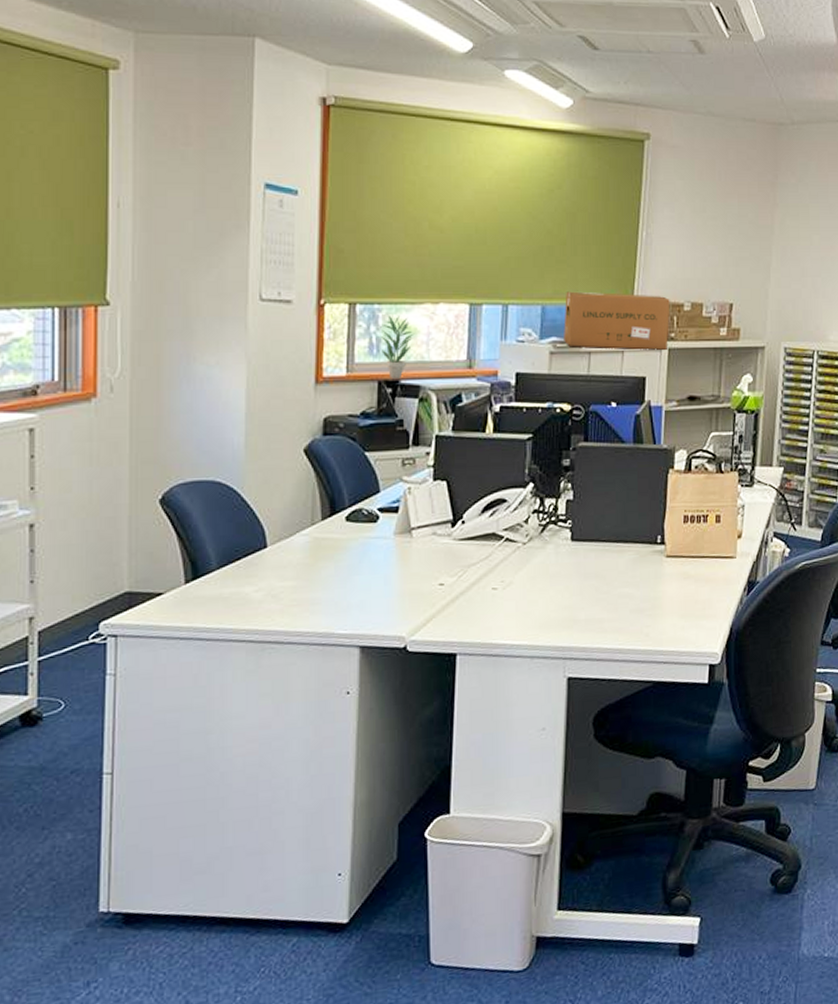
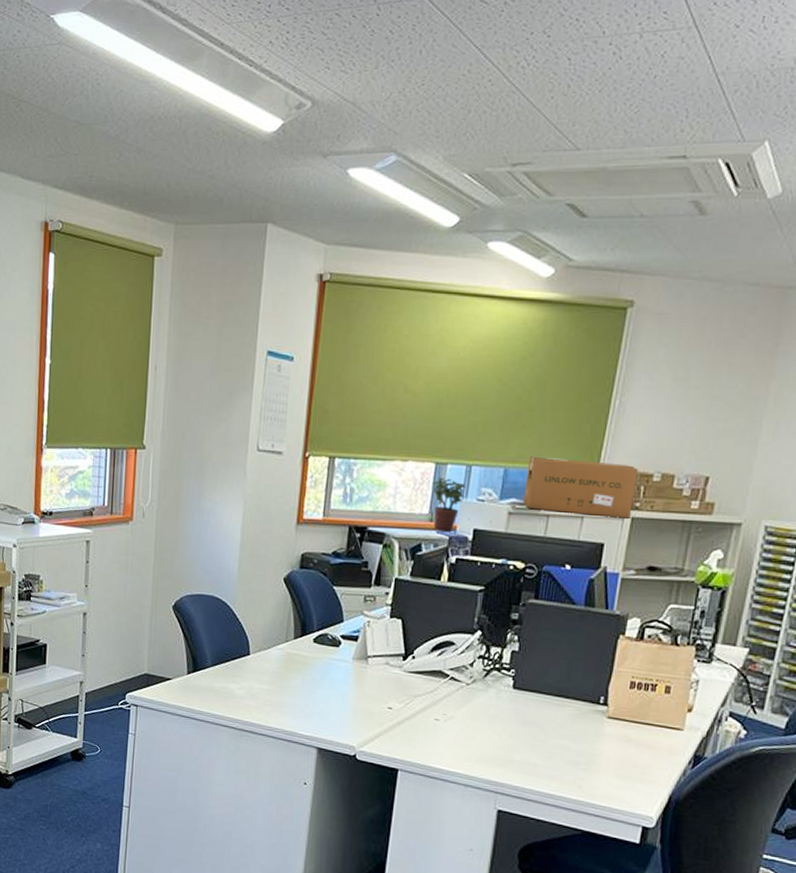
potted plant: present [380,316,415,379] -> none [353,470,384,526]
potted plant: none [468,319,504,379] -> present [432,477,466,533]

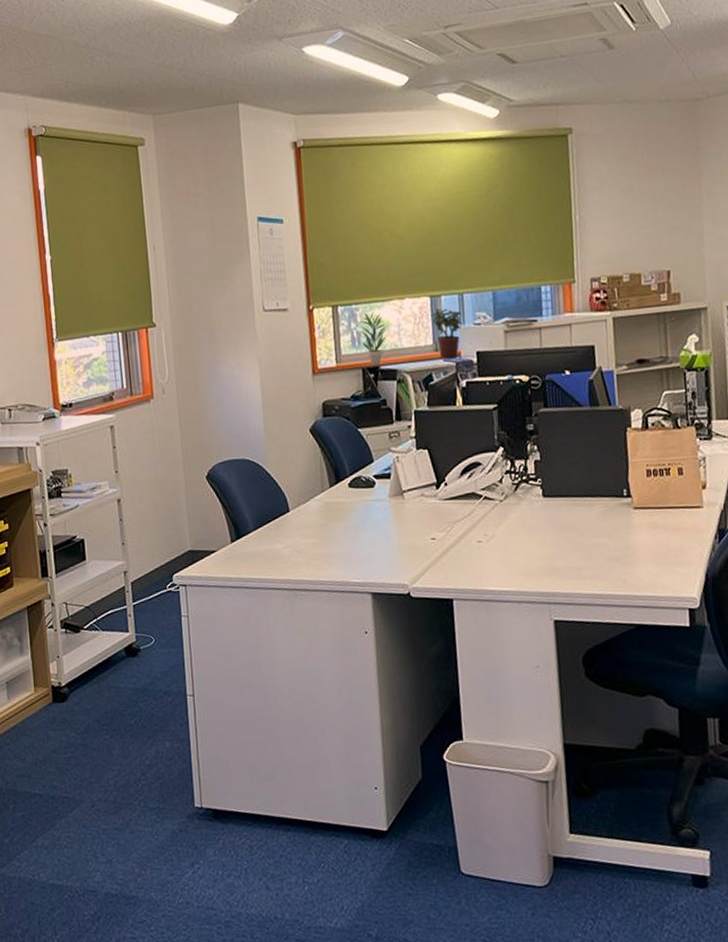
potted plant: none [353,470,384,526] -> present [360,312,387,366]
box: present [523,456,639,519] -> none [512,271,612,325]

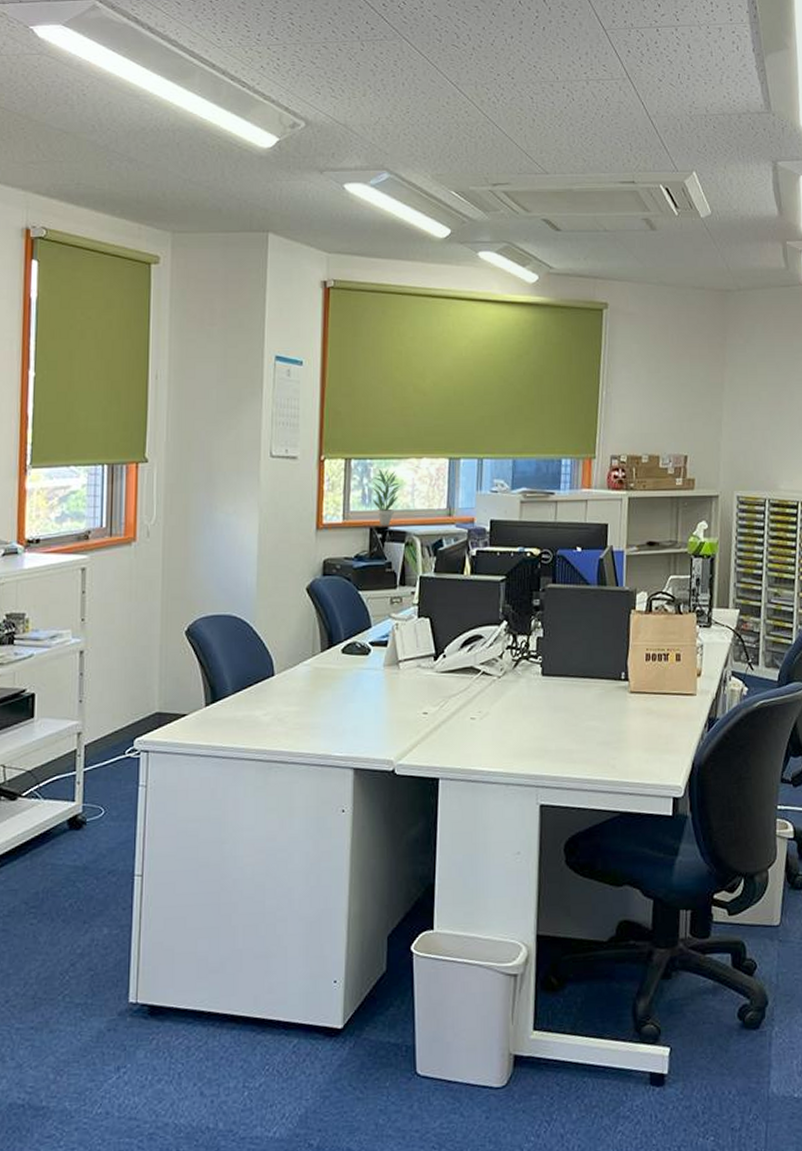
potted plant: present [431,308,463,360] -> none [447,472,480,526]

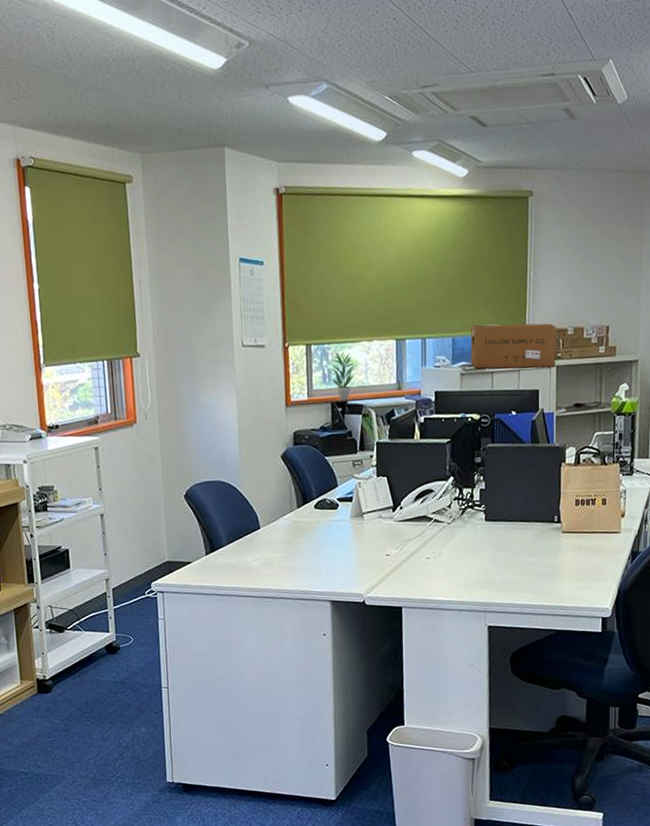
box: none [532,446,629,499] -> present [470,323,557,369]

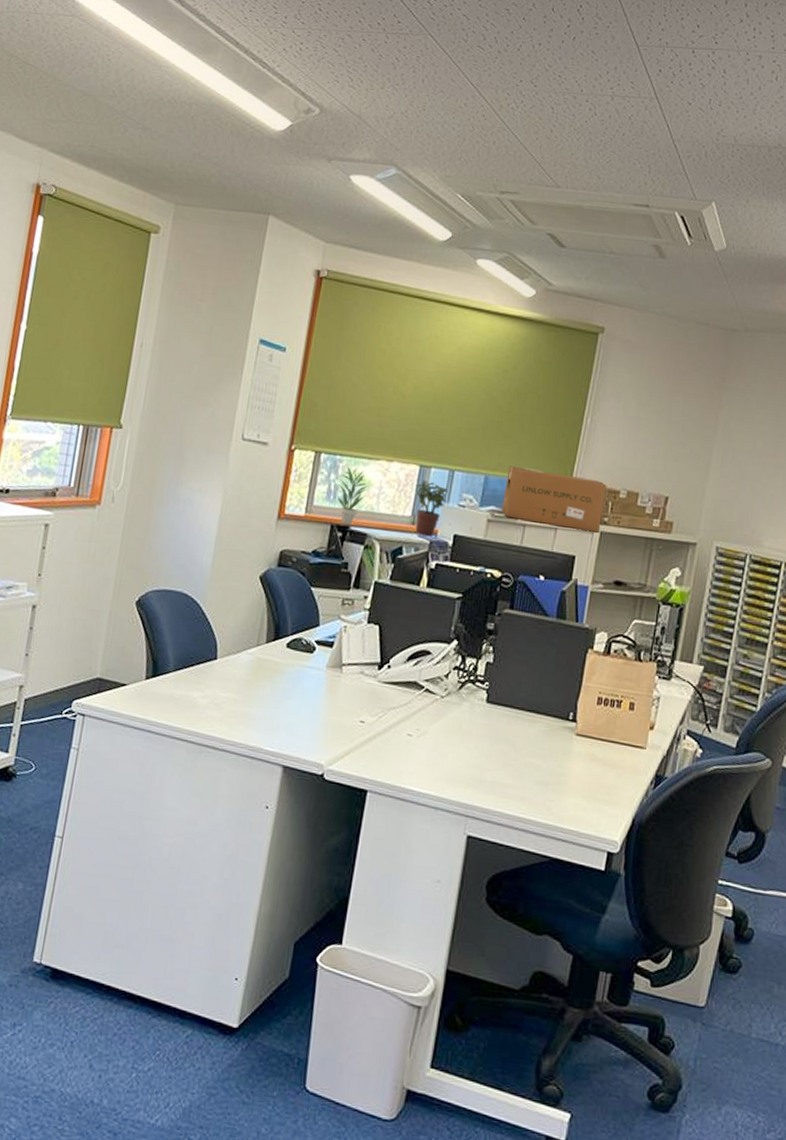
potted plant: none [396,351,424,398] -> present [415,480,448,537]

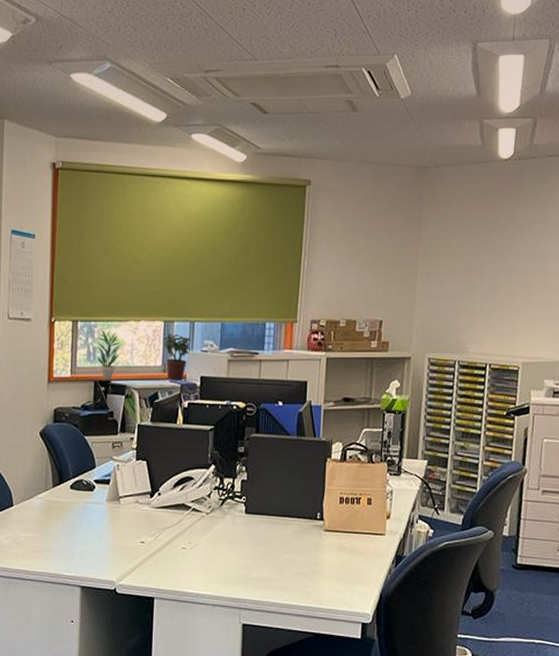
box: present [502,465,607,533] -> none [239,311,328,359]

